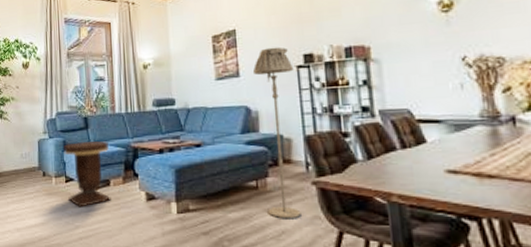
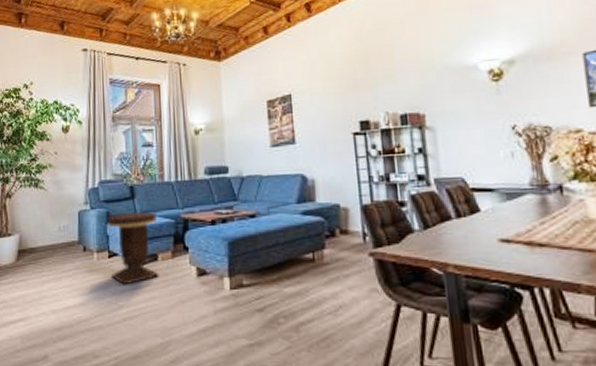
floor lamp: present [252,47,301,219] -> none [308,113,359,293]

